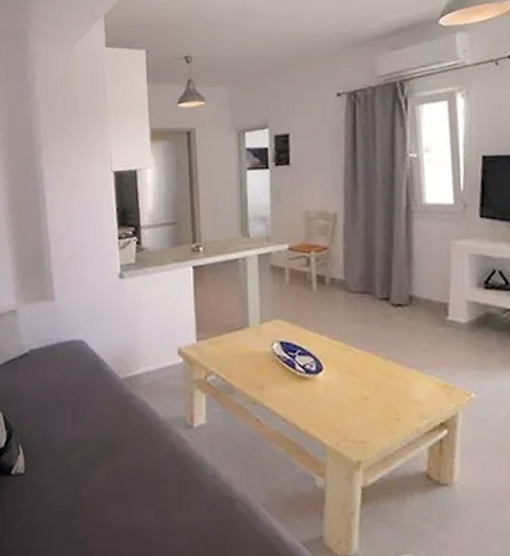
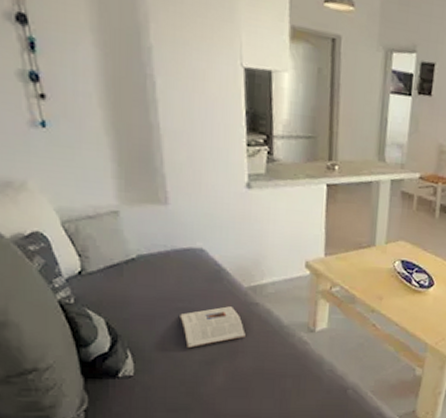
magazine: none [64,399,123,445] -> present [180,306,246,349]

